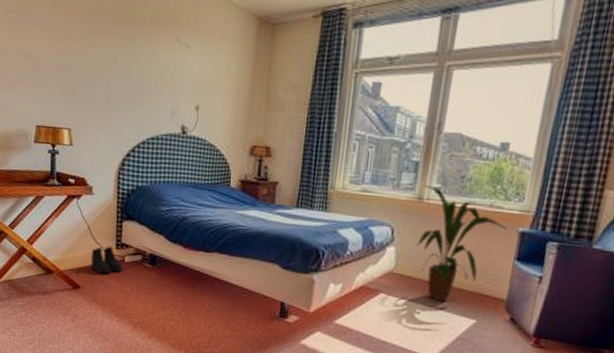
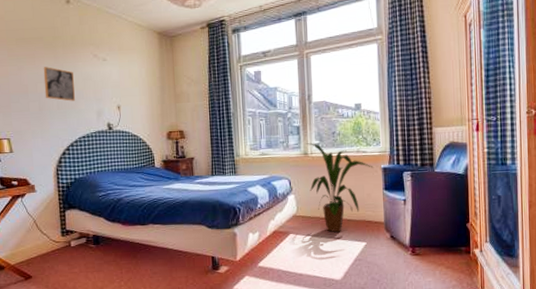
boots: present [91,246,123,274] -> none [39,235,70,261]
wall art: none [114,47,149,94] -> present [43,67,75,101]

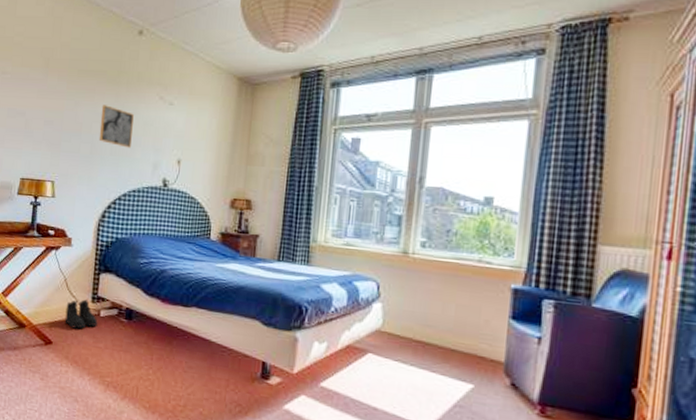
boots: none [39,235,70,261] -> present [64,299,98,329]
house plant: present [306,143,374,233] -> none [403,239,499,364]

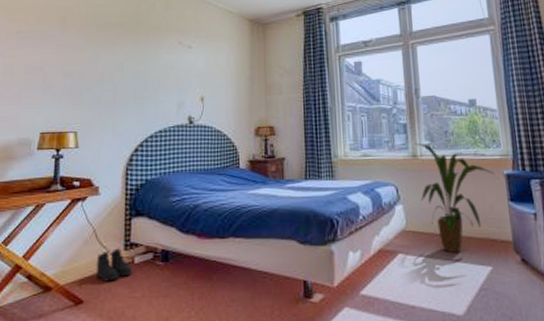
wall art: present [98,105,134,148] -> none [121,54,155,91]
house plant: none [403,239,499,364] -> present [414,143,495,253]

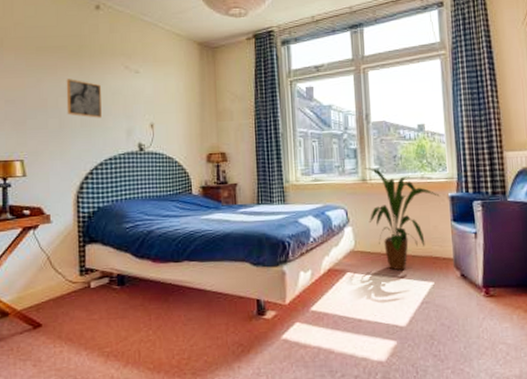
boots: present [96,248,133,282] -> none [52,274,89,306]
wall art: none [121,54,155,91] -> present [66,79,102,118]

